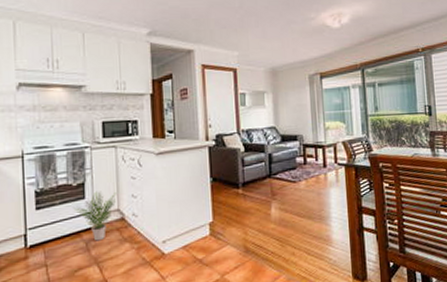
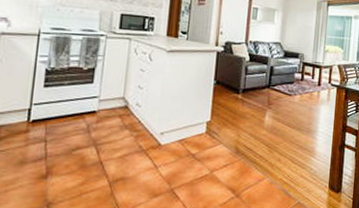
potted plant: present [73,191,117,241] -> none [80,77,124,125]

